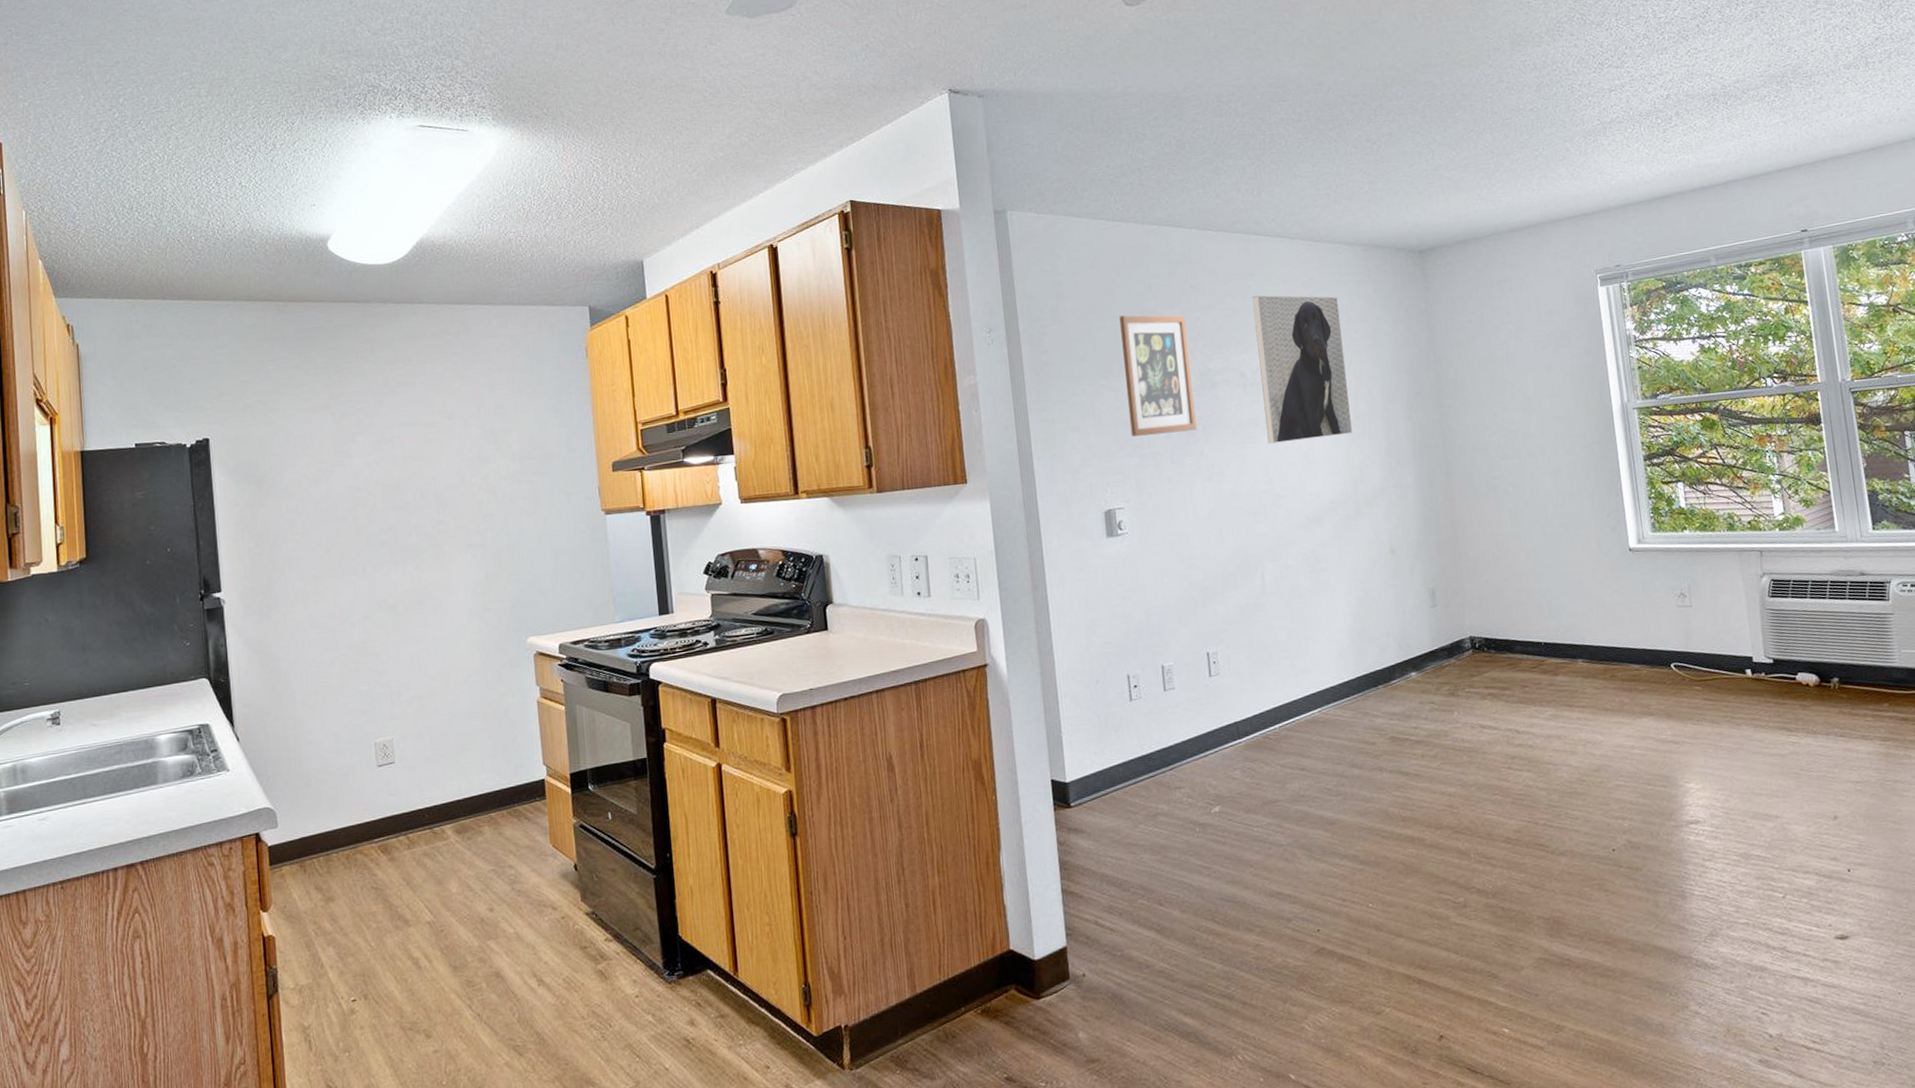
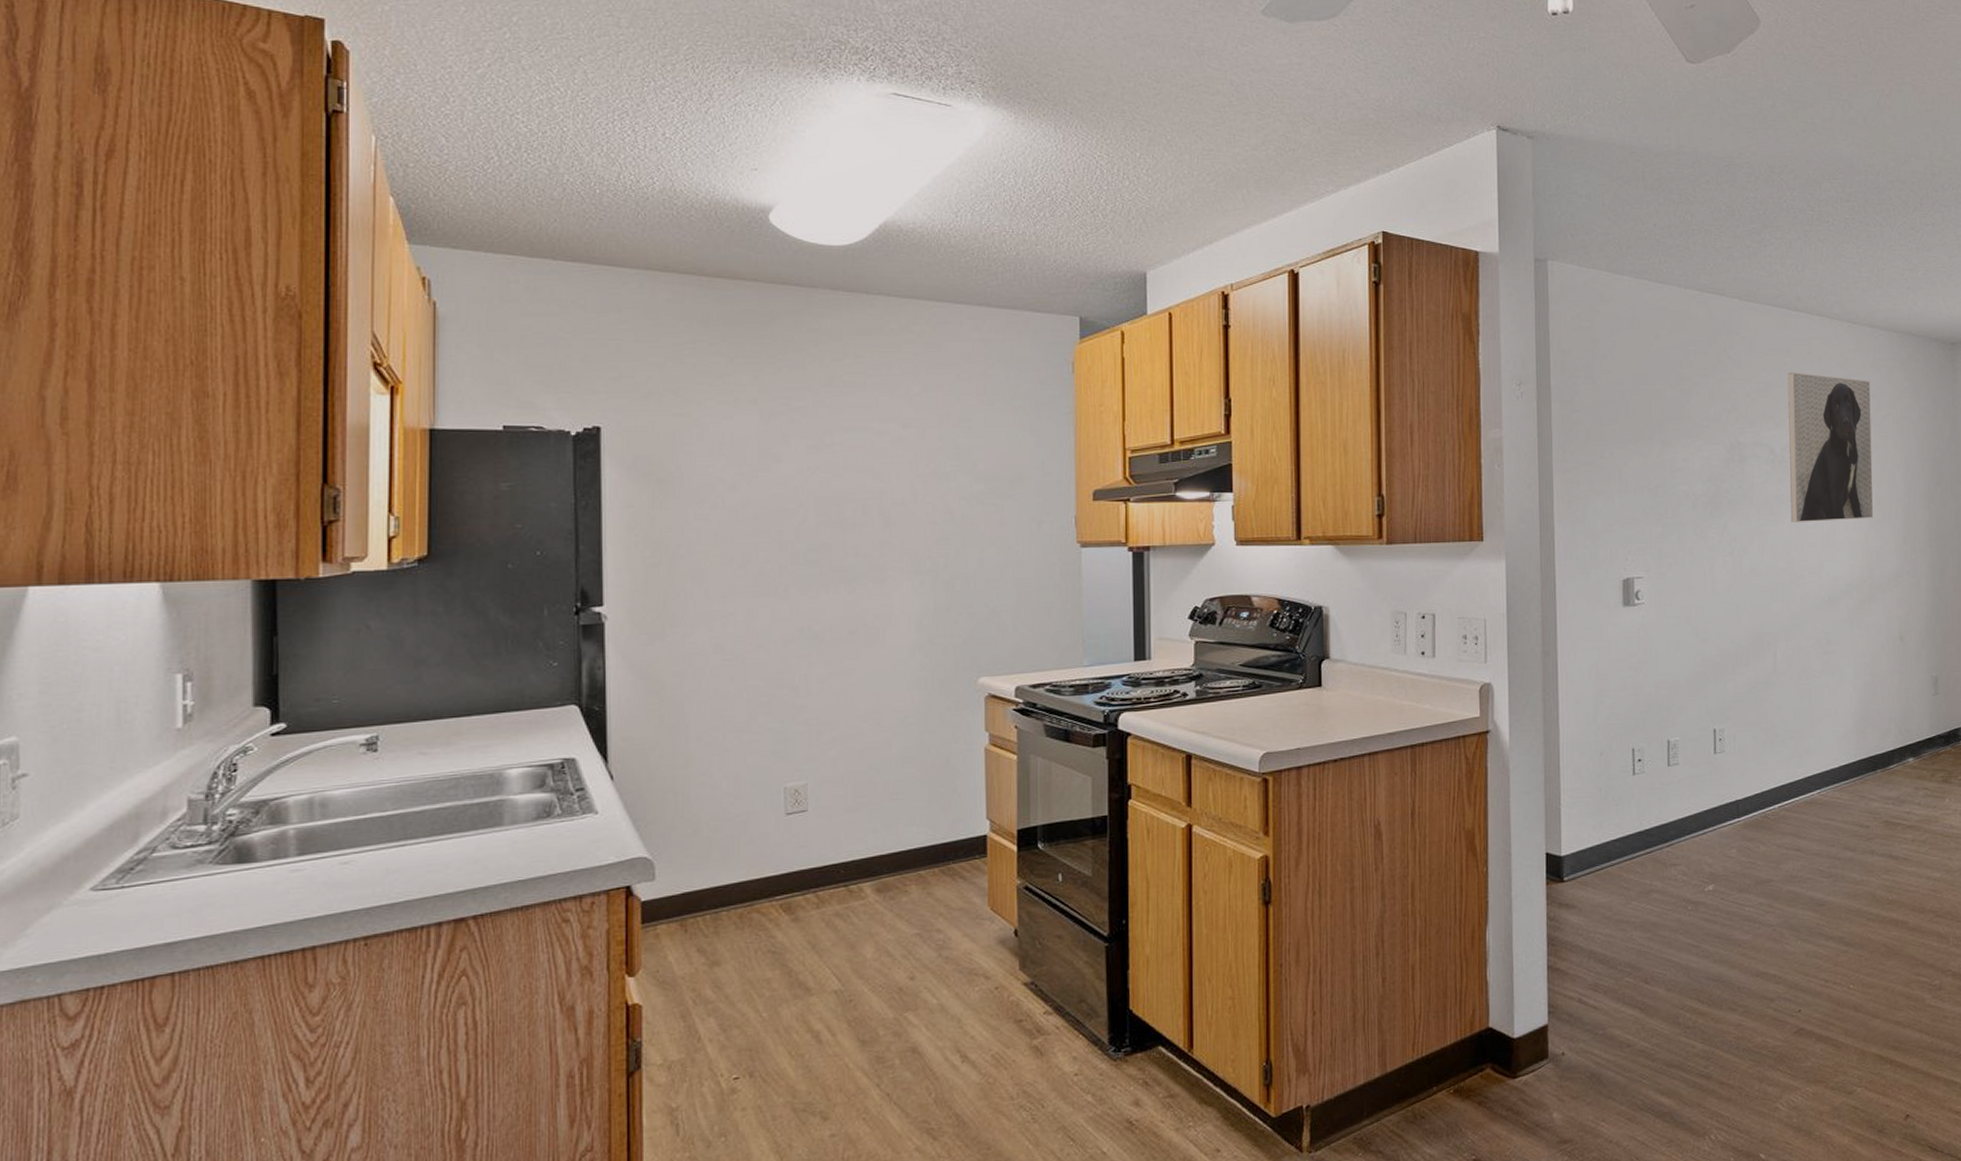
wall art: present [1119,315,1197,437] -> none [1654,380,1722,505]

